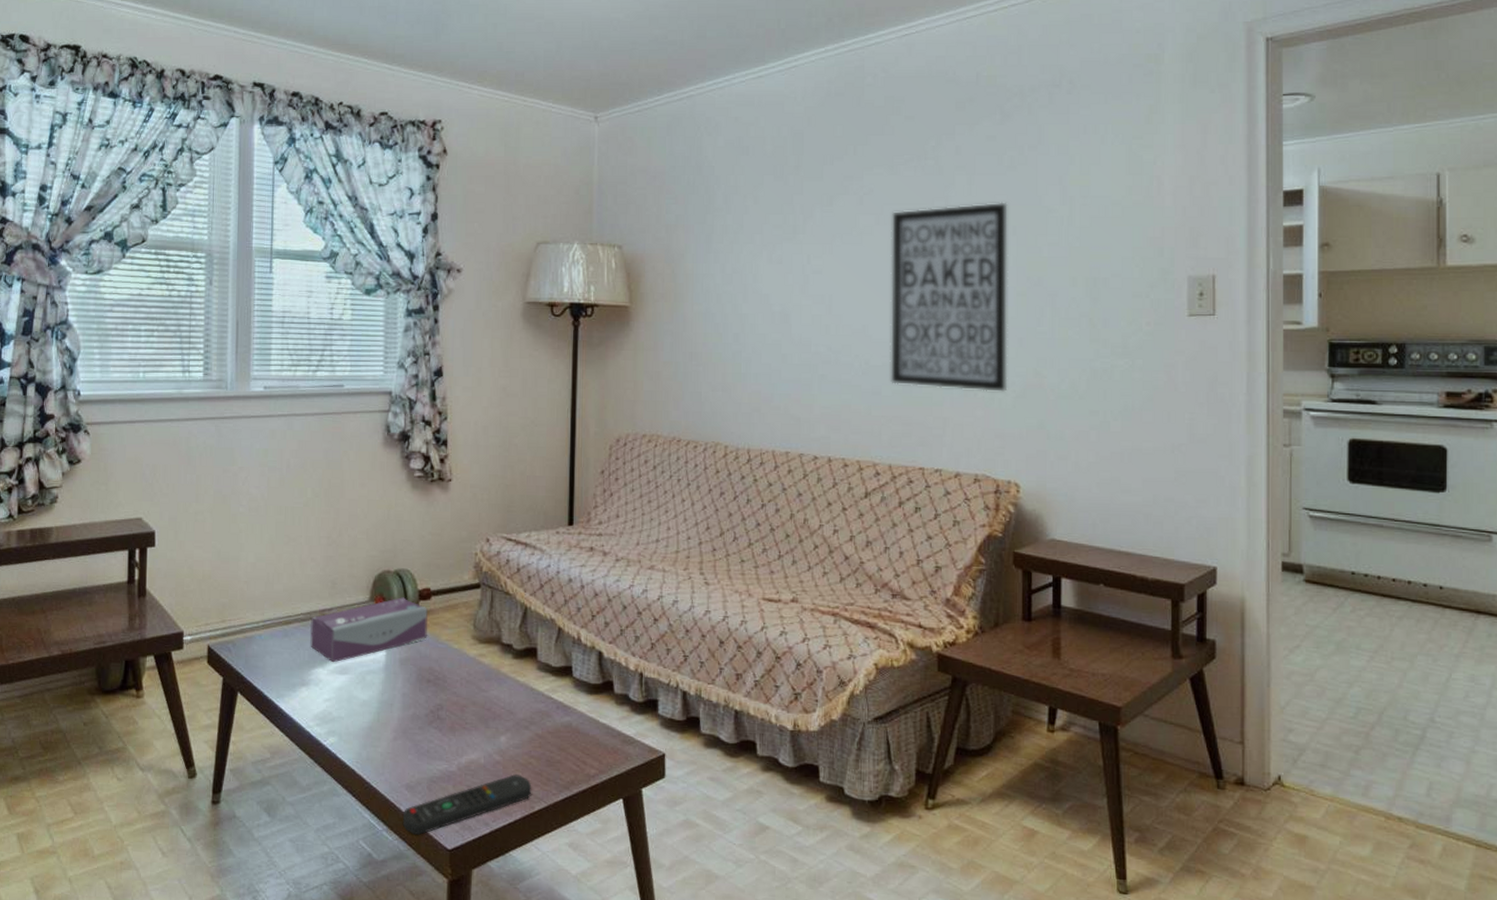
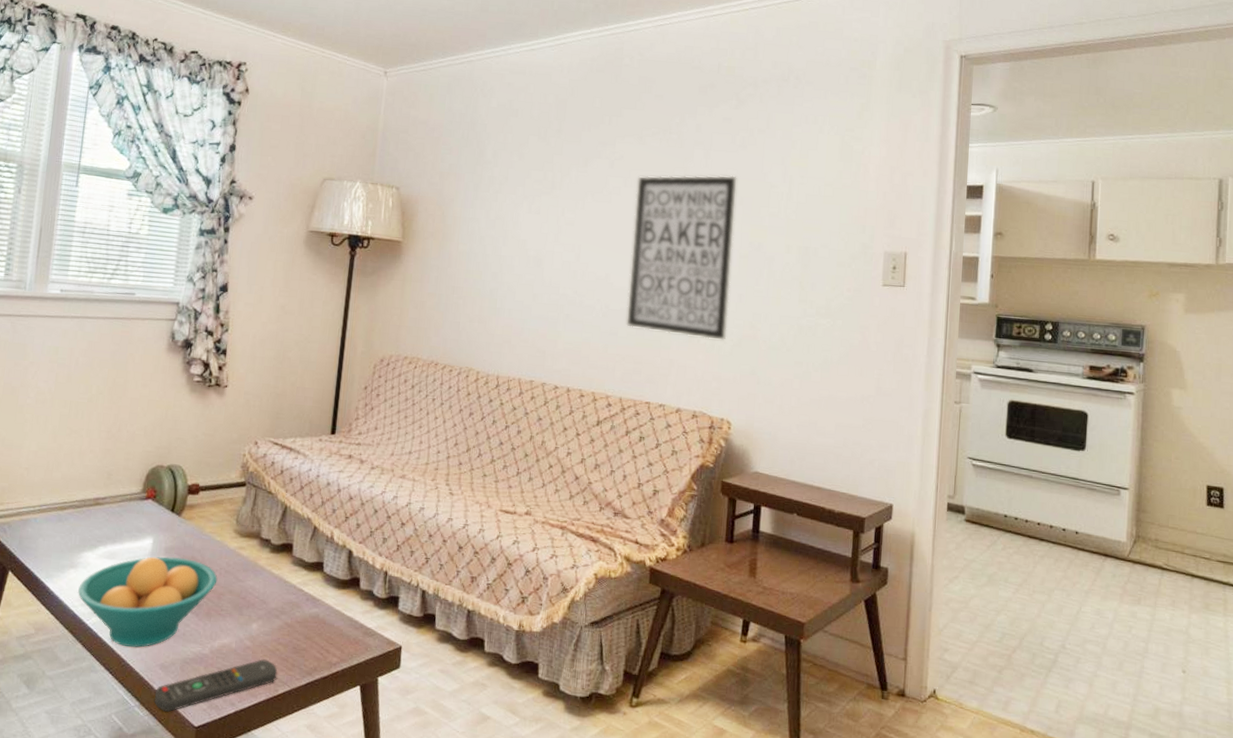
tissue box: present [310,597,428,663] -> none [82,490,195,548]
fruit bowl: none [312,668,459,768] -> present [78,556,218,648]

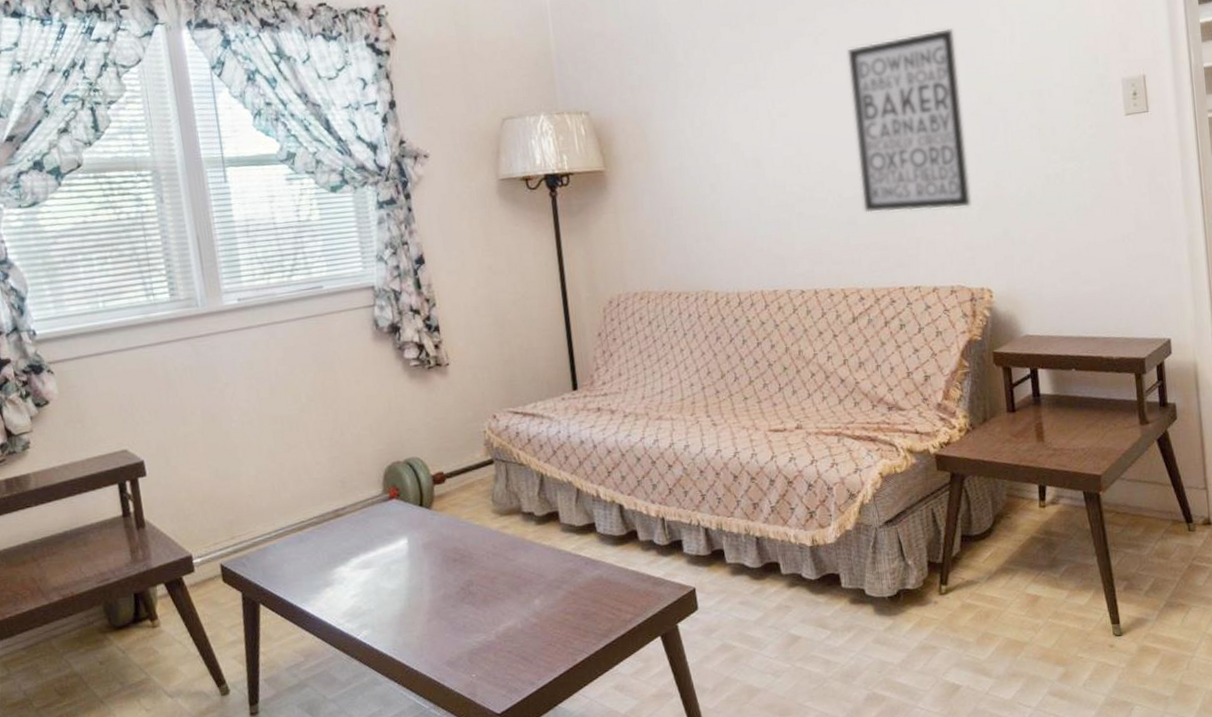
fruit bowl: present [78,556,218,648] -> none [339,550,487,652]
remote control: present [154,659,278,712] -> none [447,632,573,706]

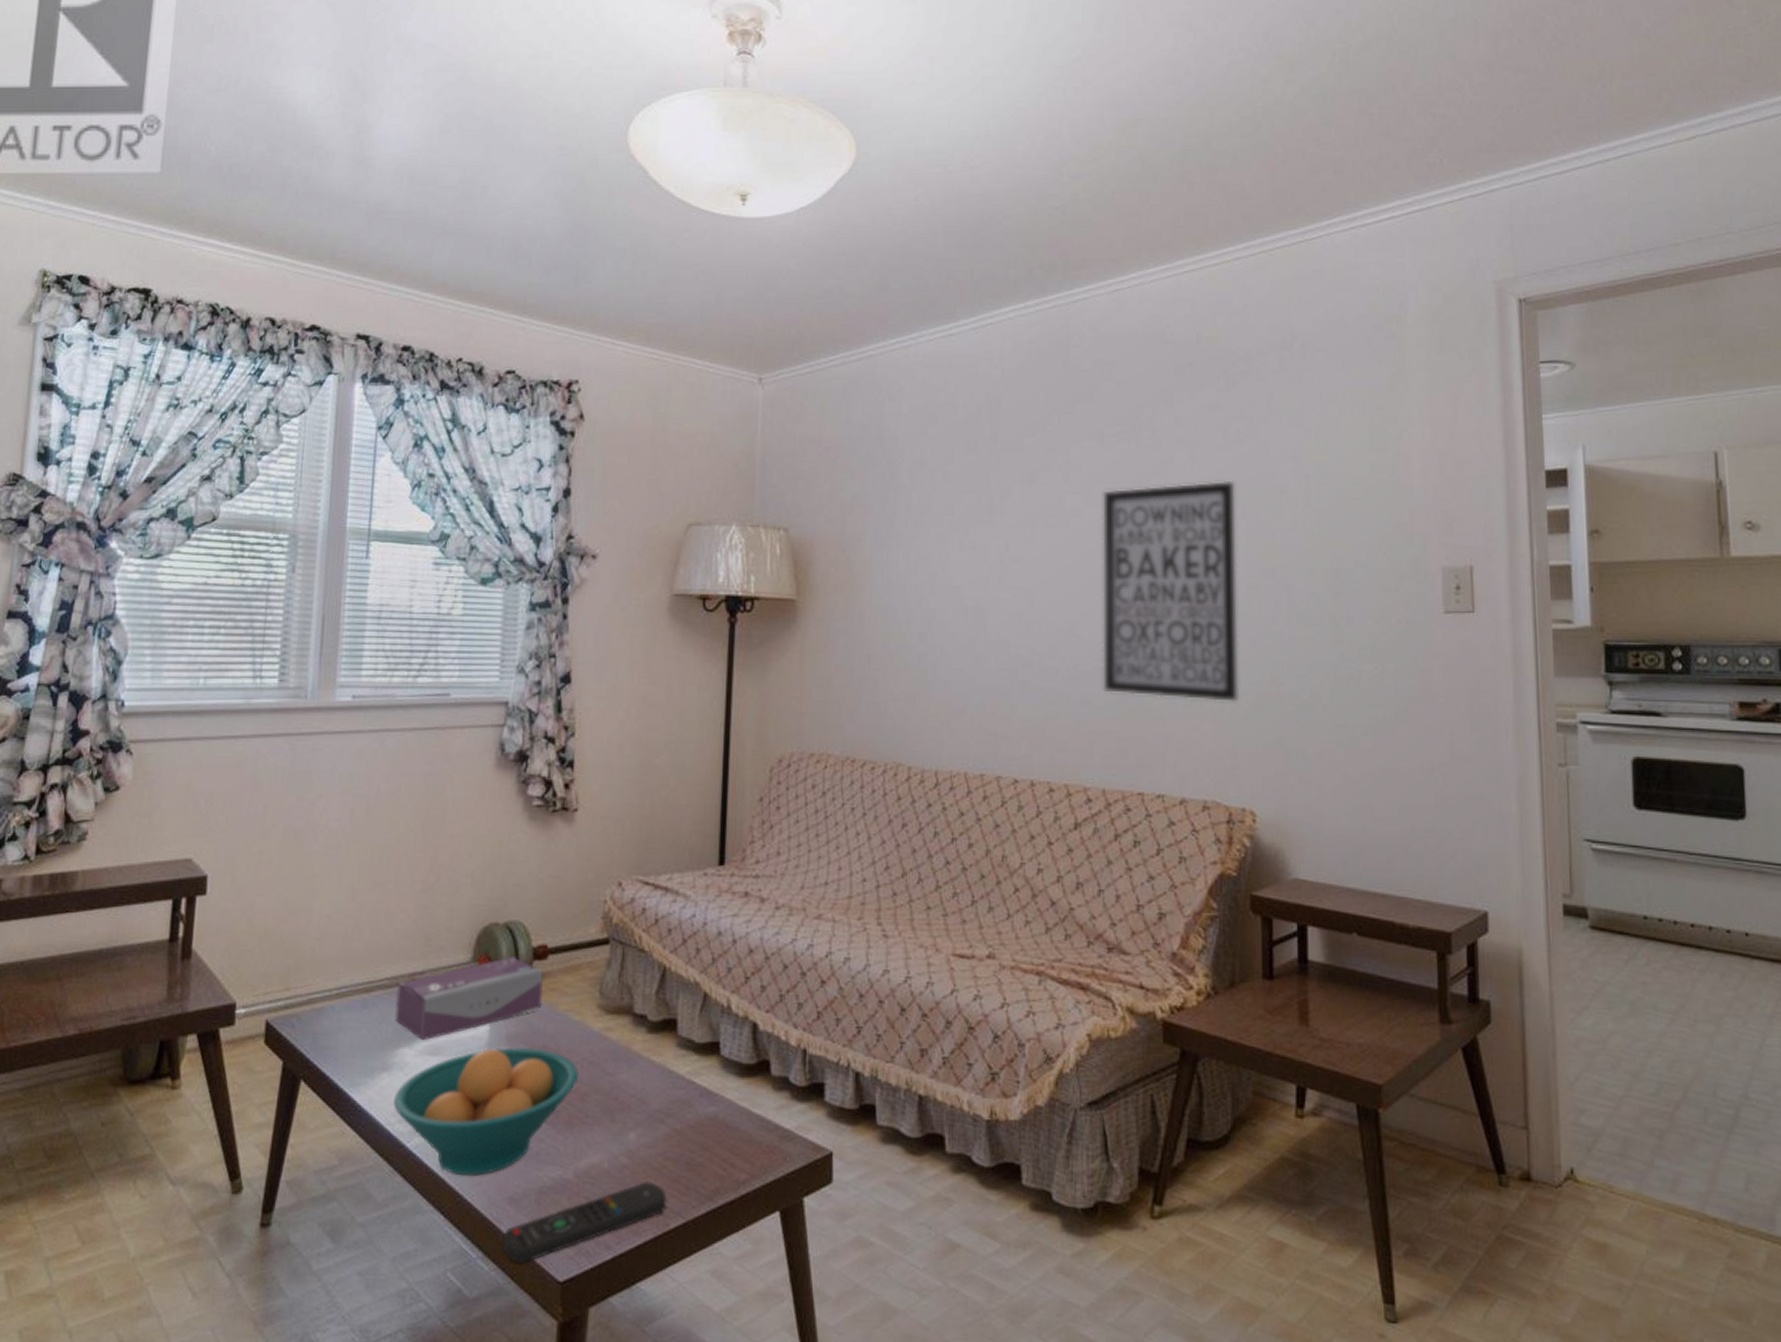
tissue box: none [324,484,447,559] -> present [395,956,543,1041]
fruit bowl: none [339,550,487,652] -> present [394,1047,579,1176]
remote control: none [447,632,573,706] -> present [502,1182,667,1263]

